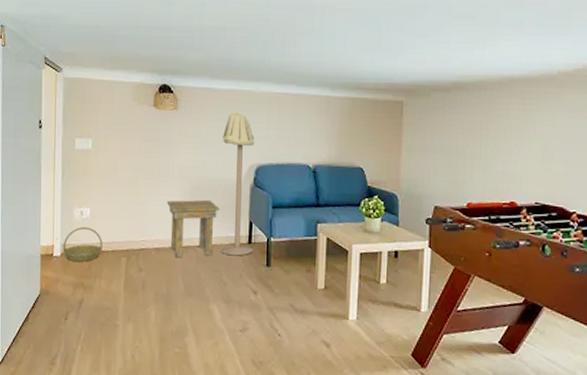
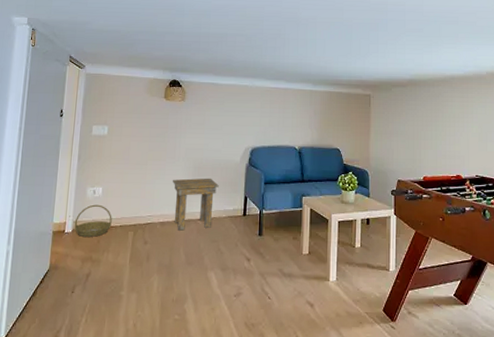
floor lamp: present [221,111,255,256] -> none [219,102,250,227]

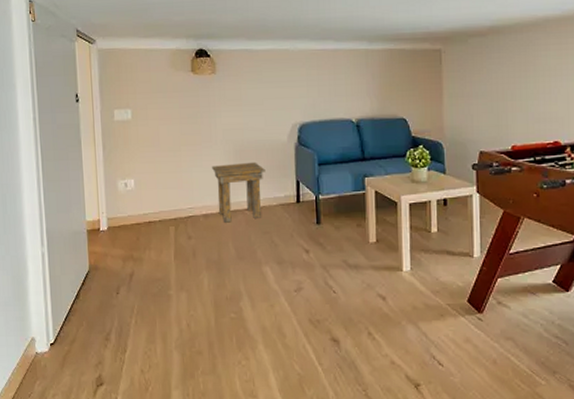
basket: present [74,204,112,237] -> none [109,198,150,234]

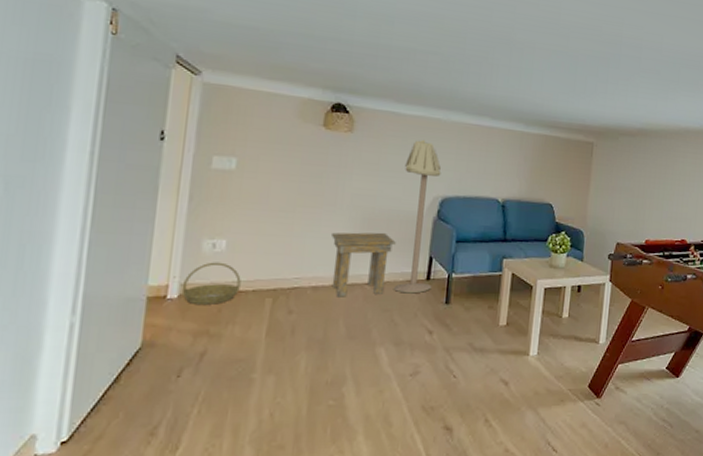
basket: none [109,198,150,234] -> present [181,262,241,305]
floor lamp: none [263,71,302,216] -> present [394,139,441,294]

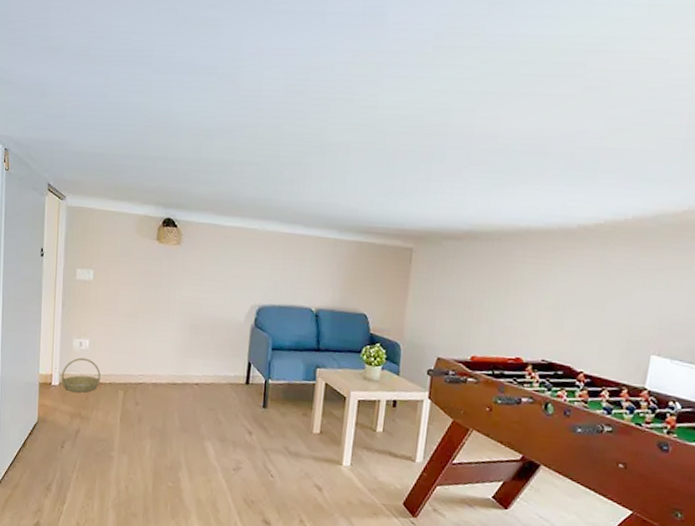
side table: present [331,232,396,297] -> none [166,336,219,395]
floor lamp: present [394,139,441,294] -> none [218,249,258,396]

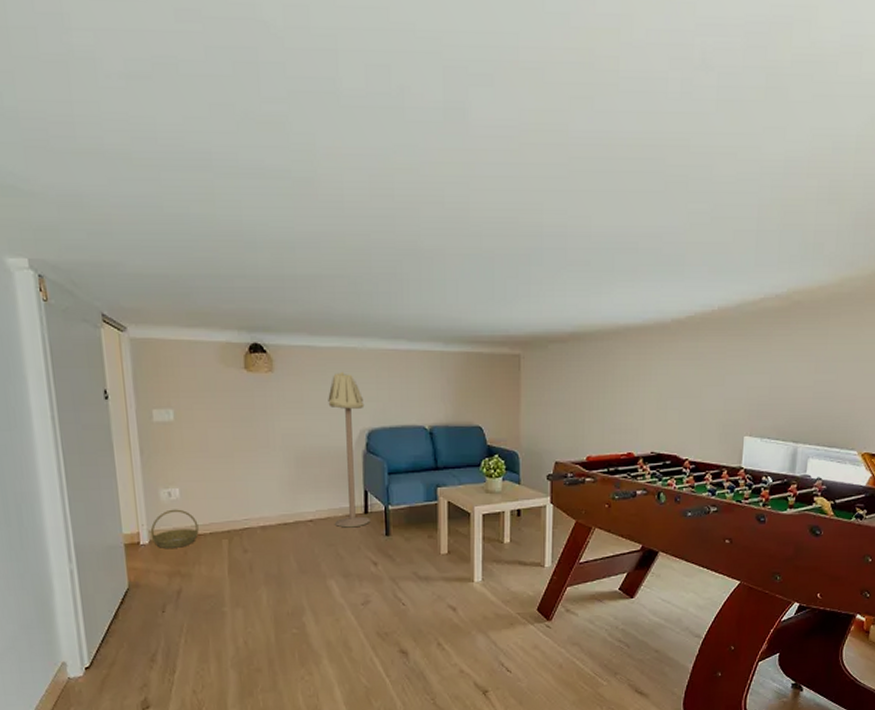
floor lamp: none [218,249,258,396] -> present [328,371,370,528]

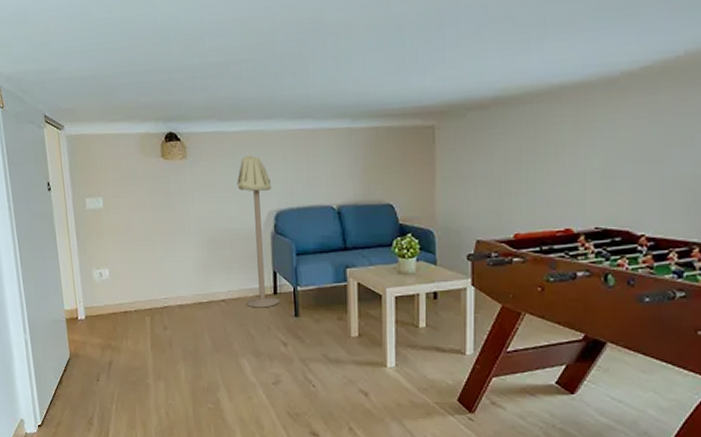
basket: present [150,509,199,548] -> none [86,288,126,323]

